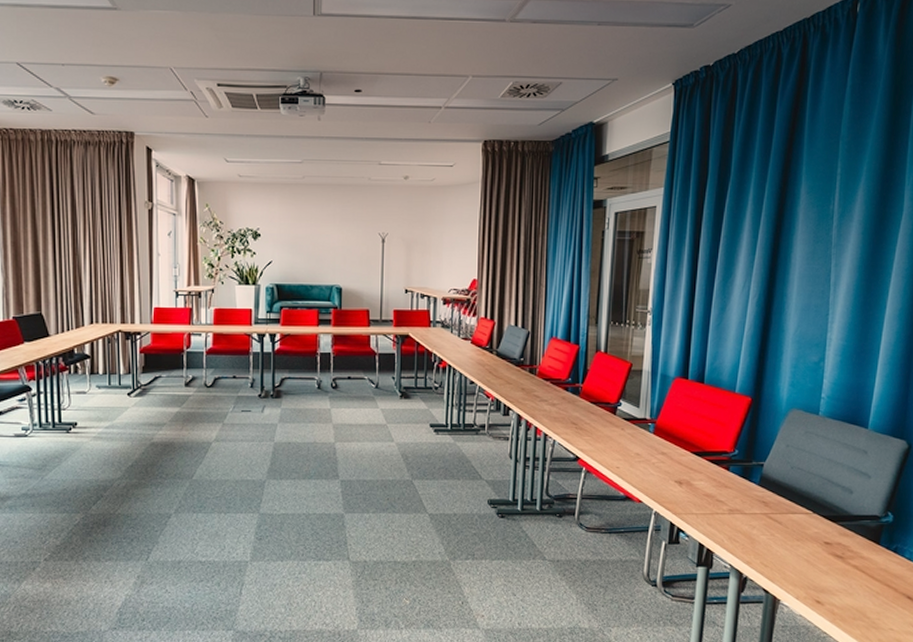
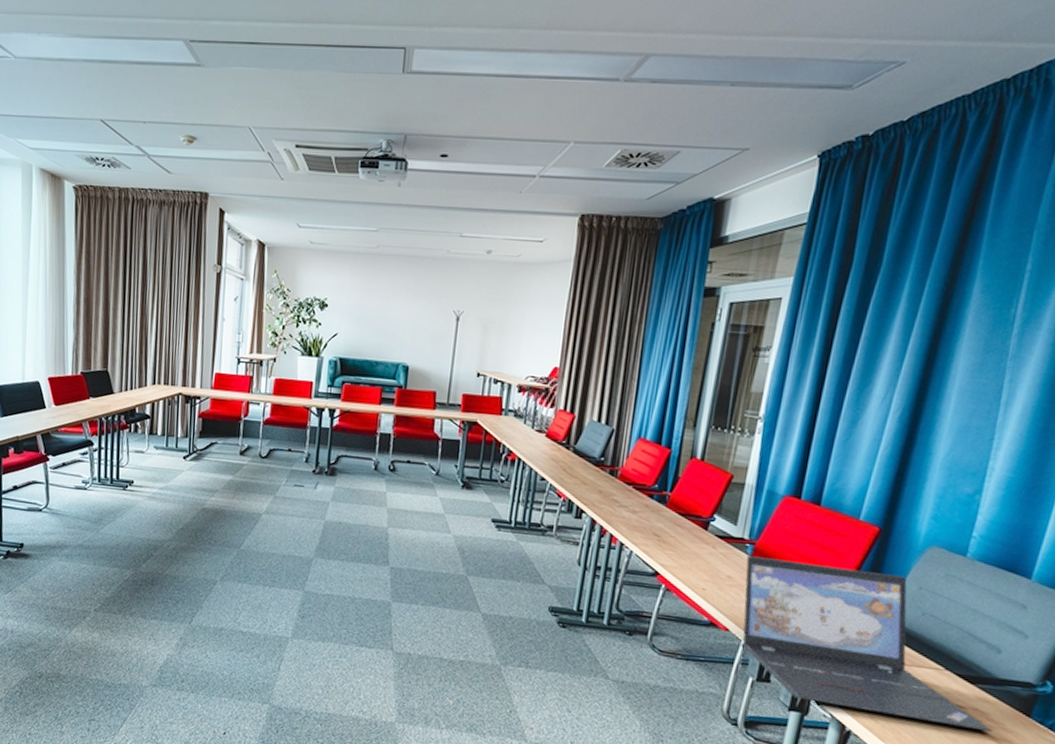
laptop: none [649,434,854,562] -> present [742,556,994,732]

